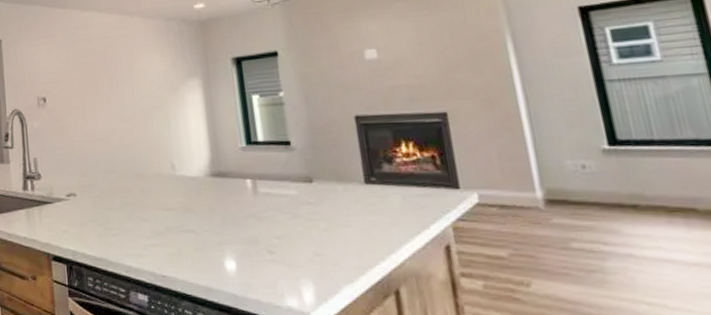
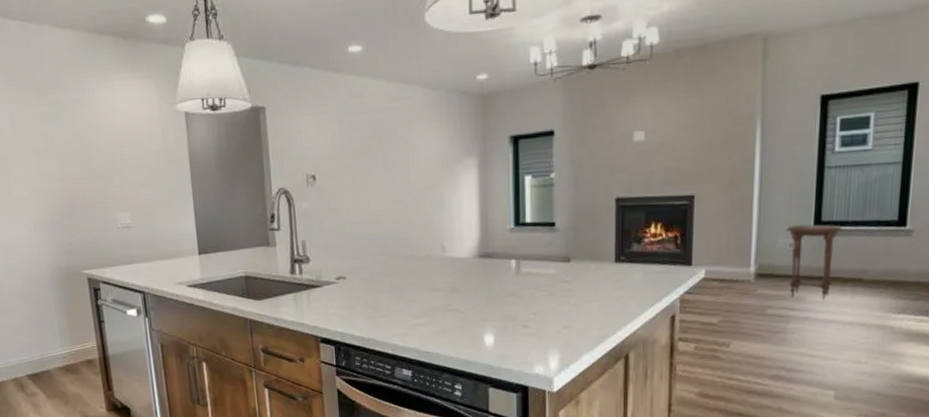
side table: none [572,143,654,234] -> present [787,224,843,300]

